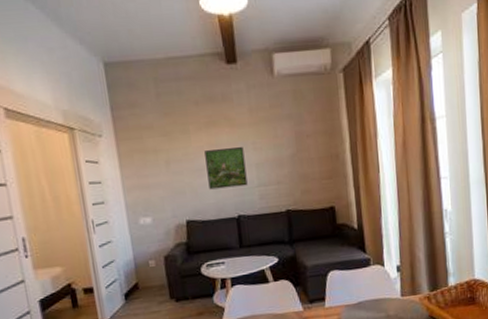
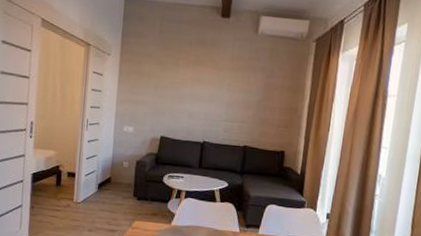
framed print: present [204,147,248,190] -> none [185,83,220,119]

